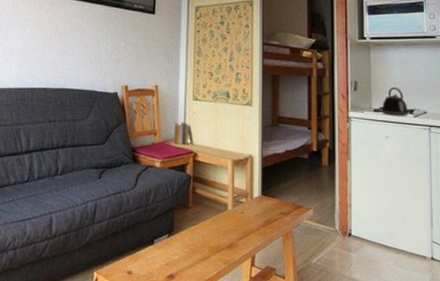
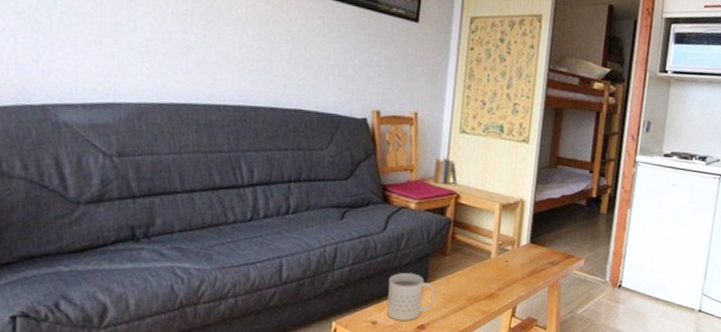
mug: none [140,225,181,270] -> present [386,273,435,321]
kettle: present [381,86,408,116] -> none [672,129,701,163]

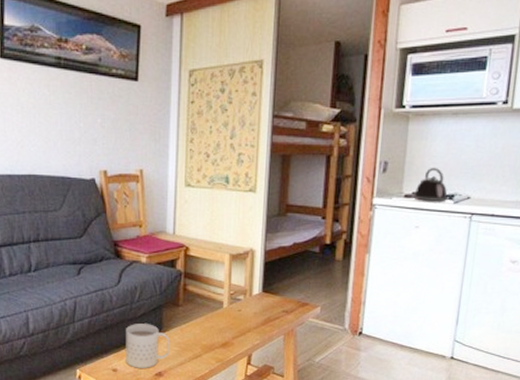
books: present [432,157,458,186] -> none [161,211,186,238]
kettle: none [672,129,701,163] -> present [413,167,447,202]

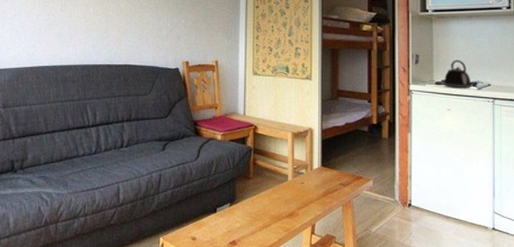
mug: present [126,324,171,368] -> none [203,195,243,237]

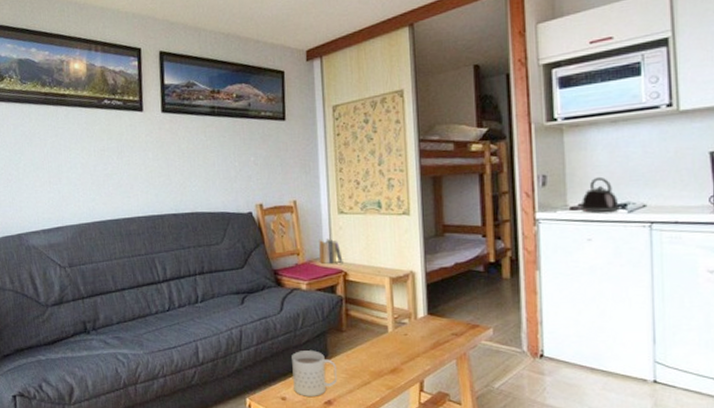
mug: none [203,195,243,237] -> present [292,350,338,396]
books: none [234,95,254,119] -> present [319,238,343,265]

